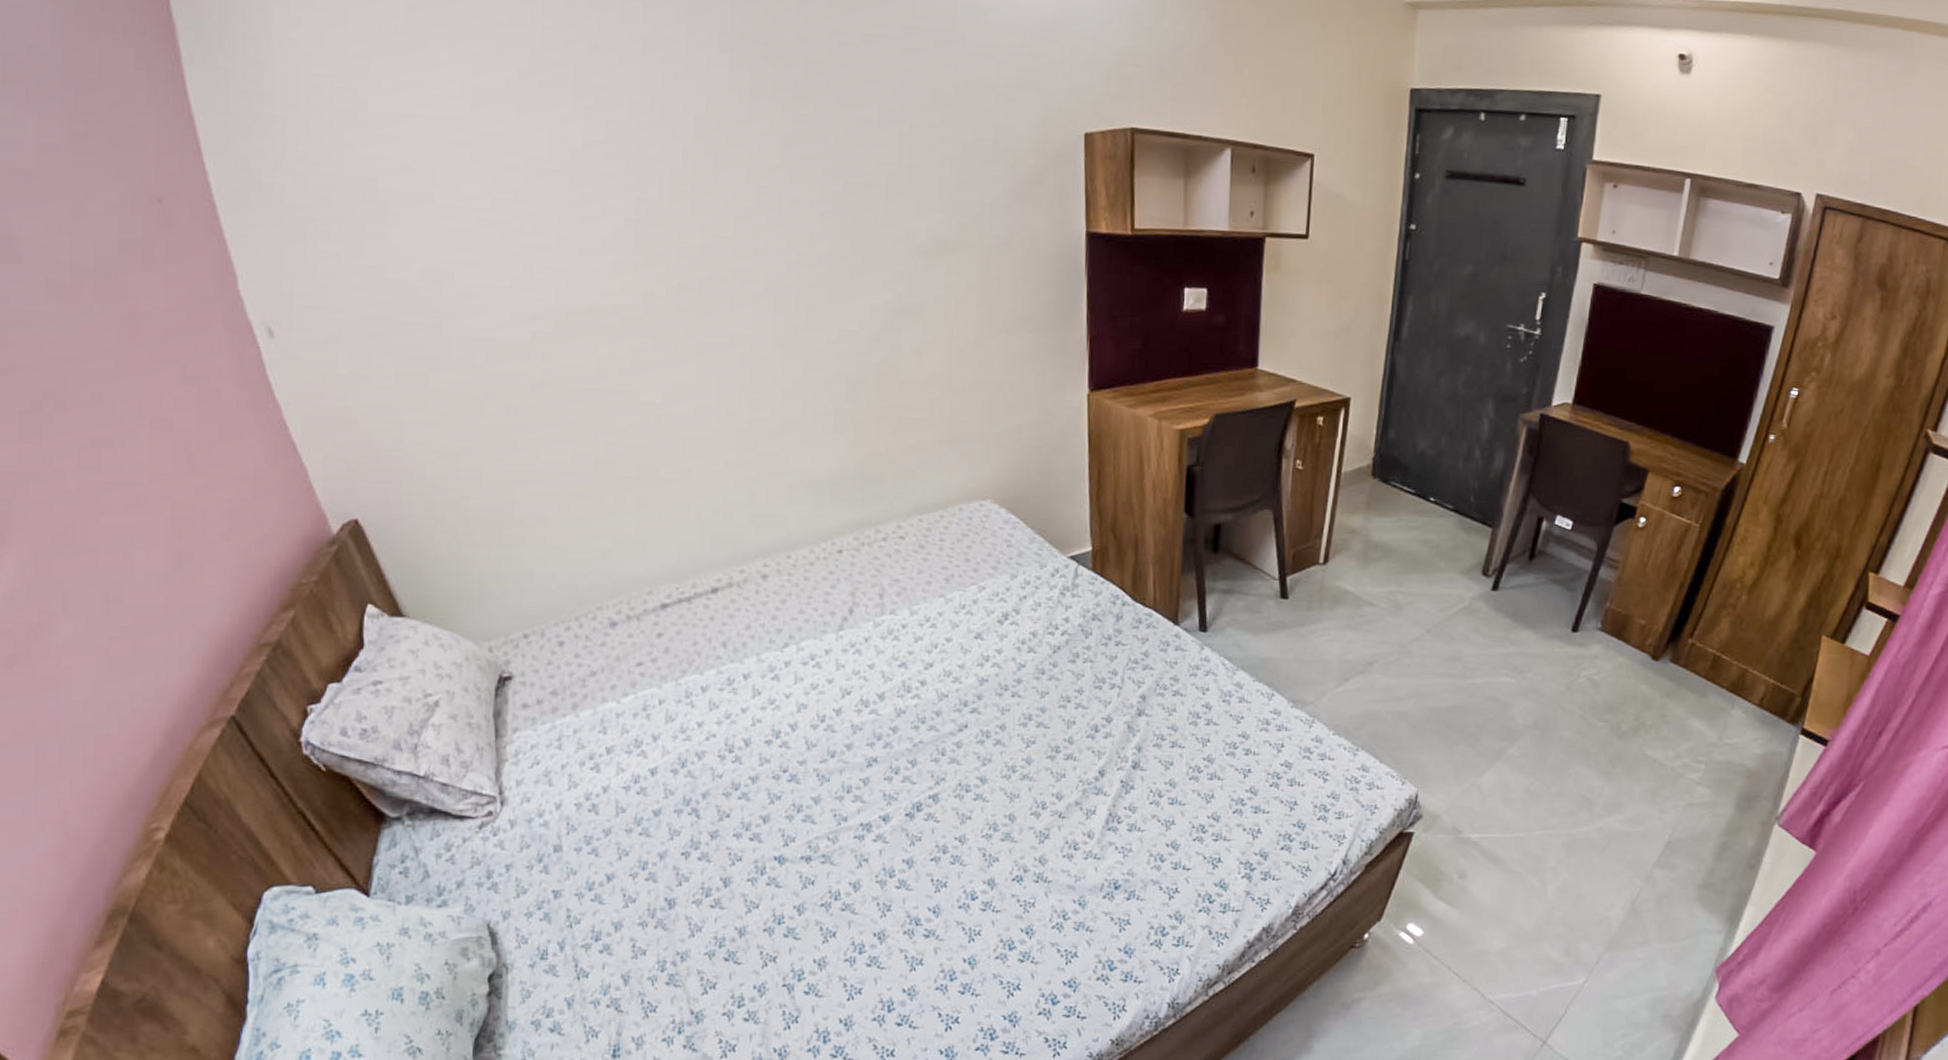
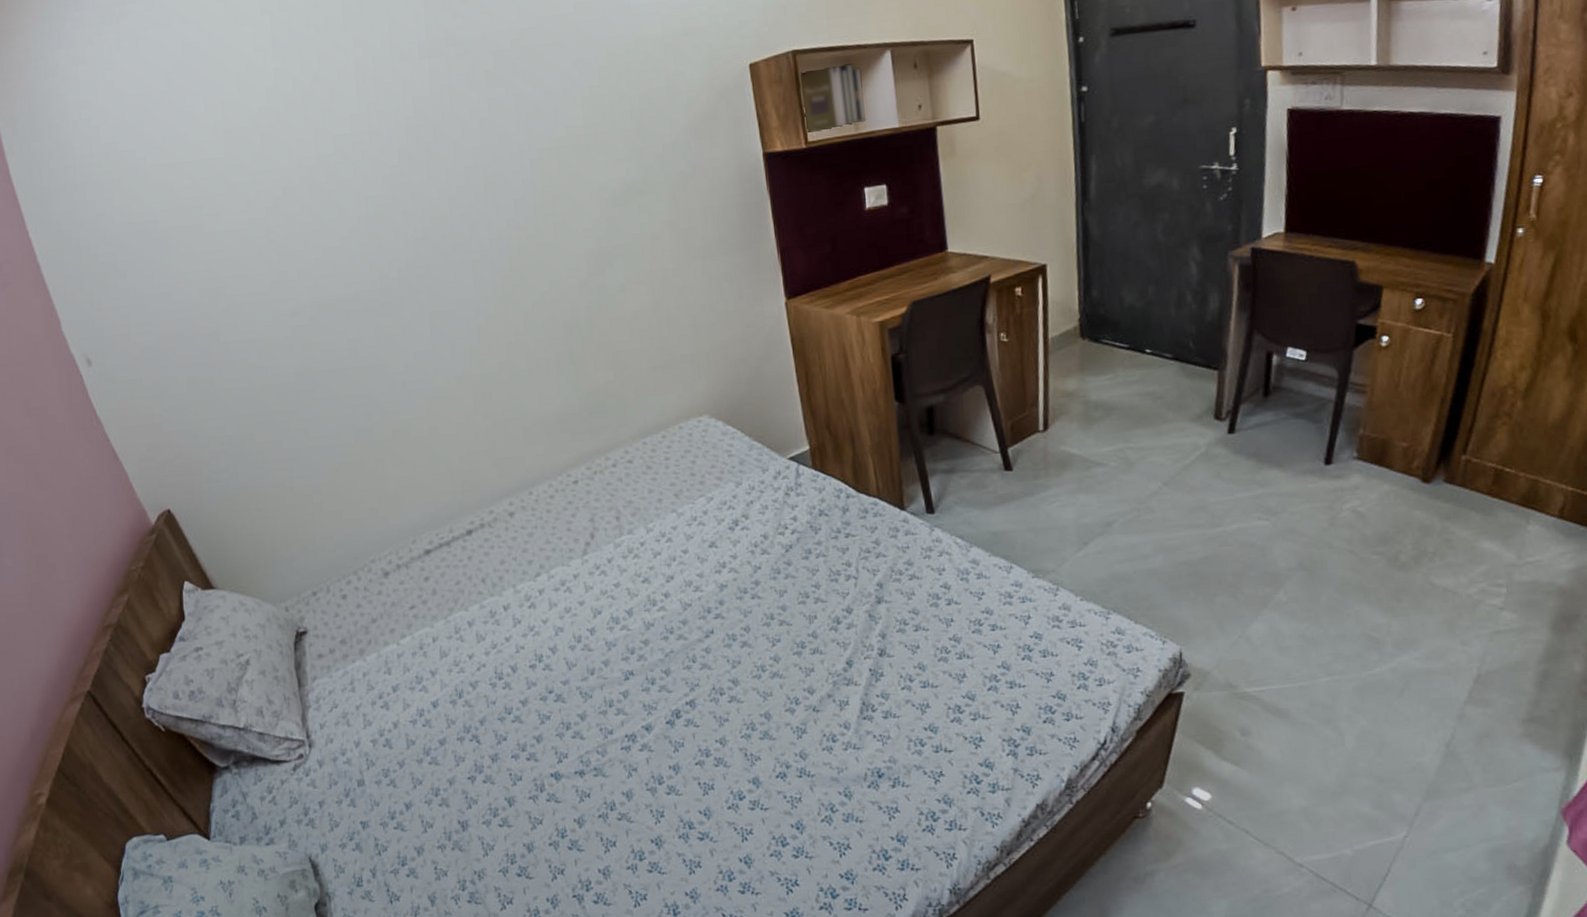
books: none [1134,153,1199,221] -> present [800,64,866,133]

